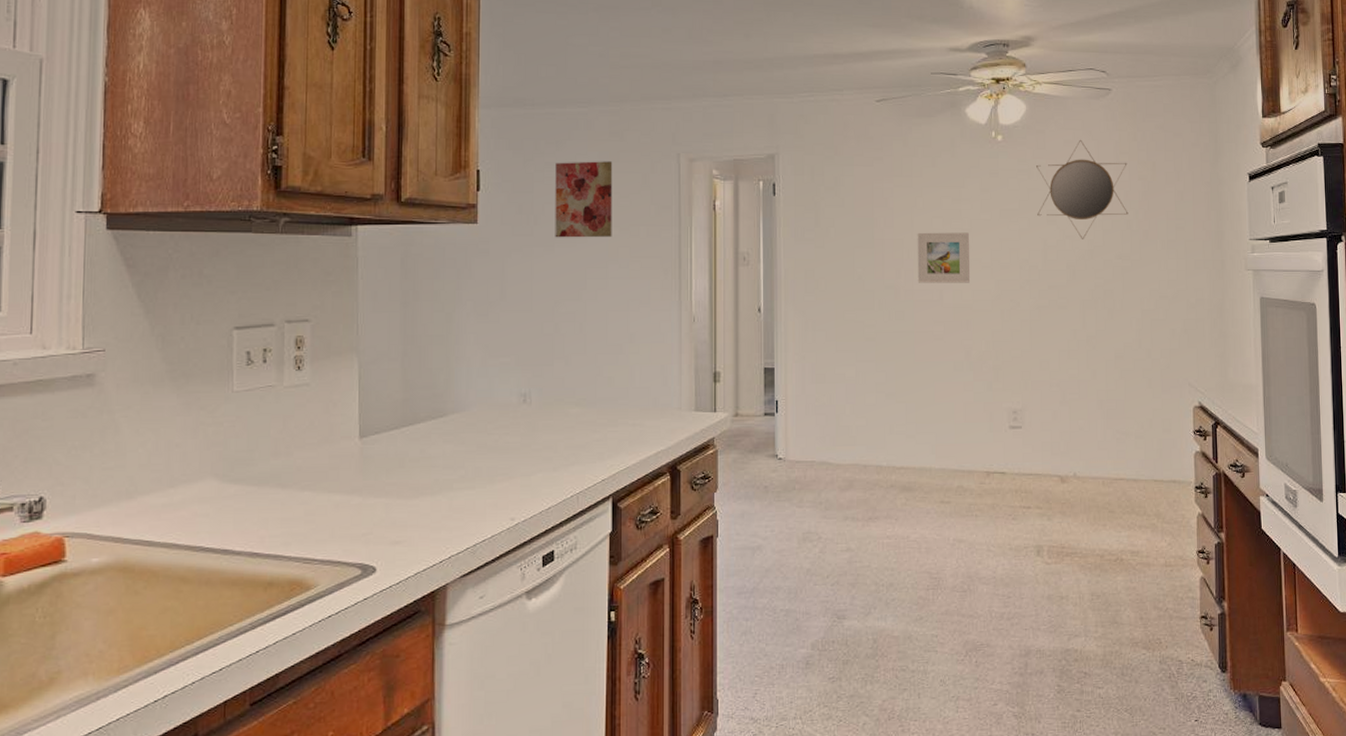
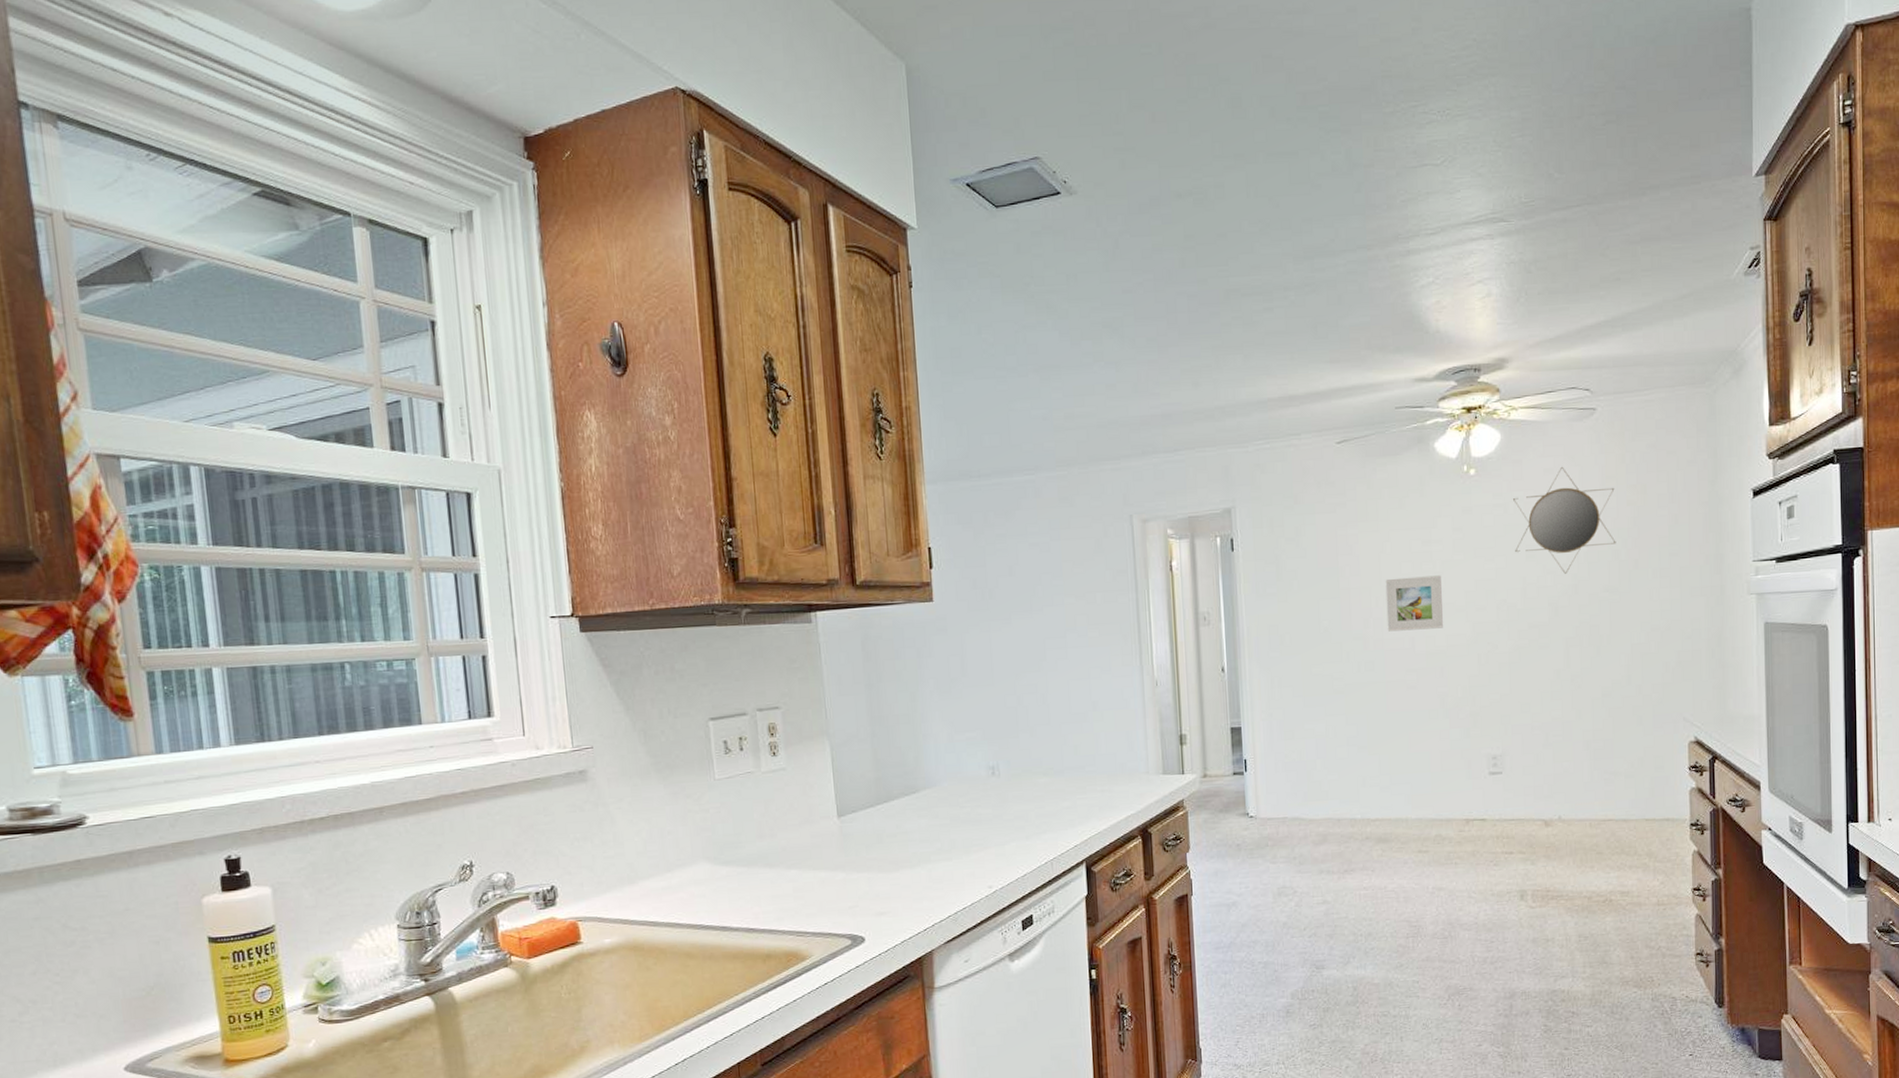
wall art: present [555,161,613,238] -> none [1006,528,1069,611]

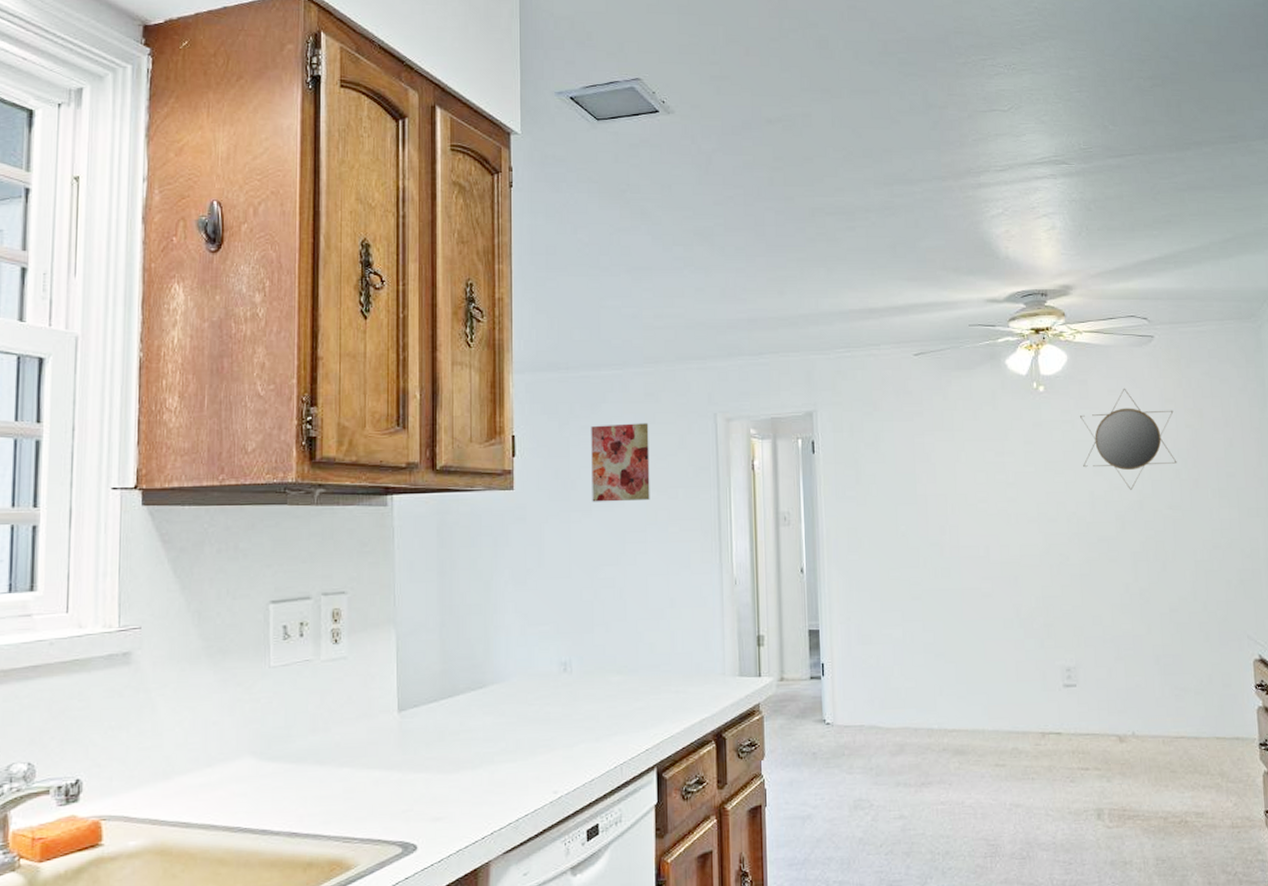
wall art: none [1006,528,1069,611] -> present [591,423,650,502]
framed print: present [1385,575,1444,632] -> none [960,486,1017,539]

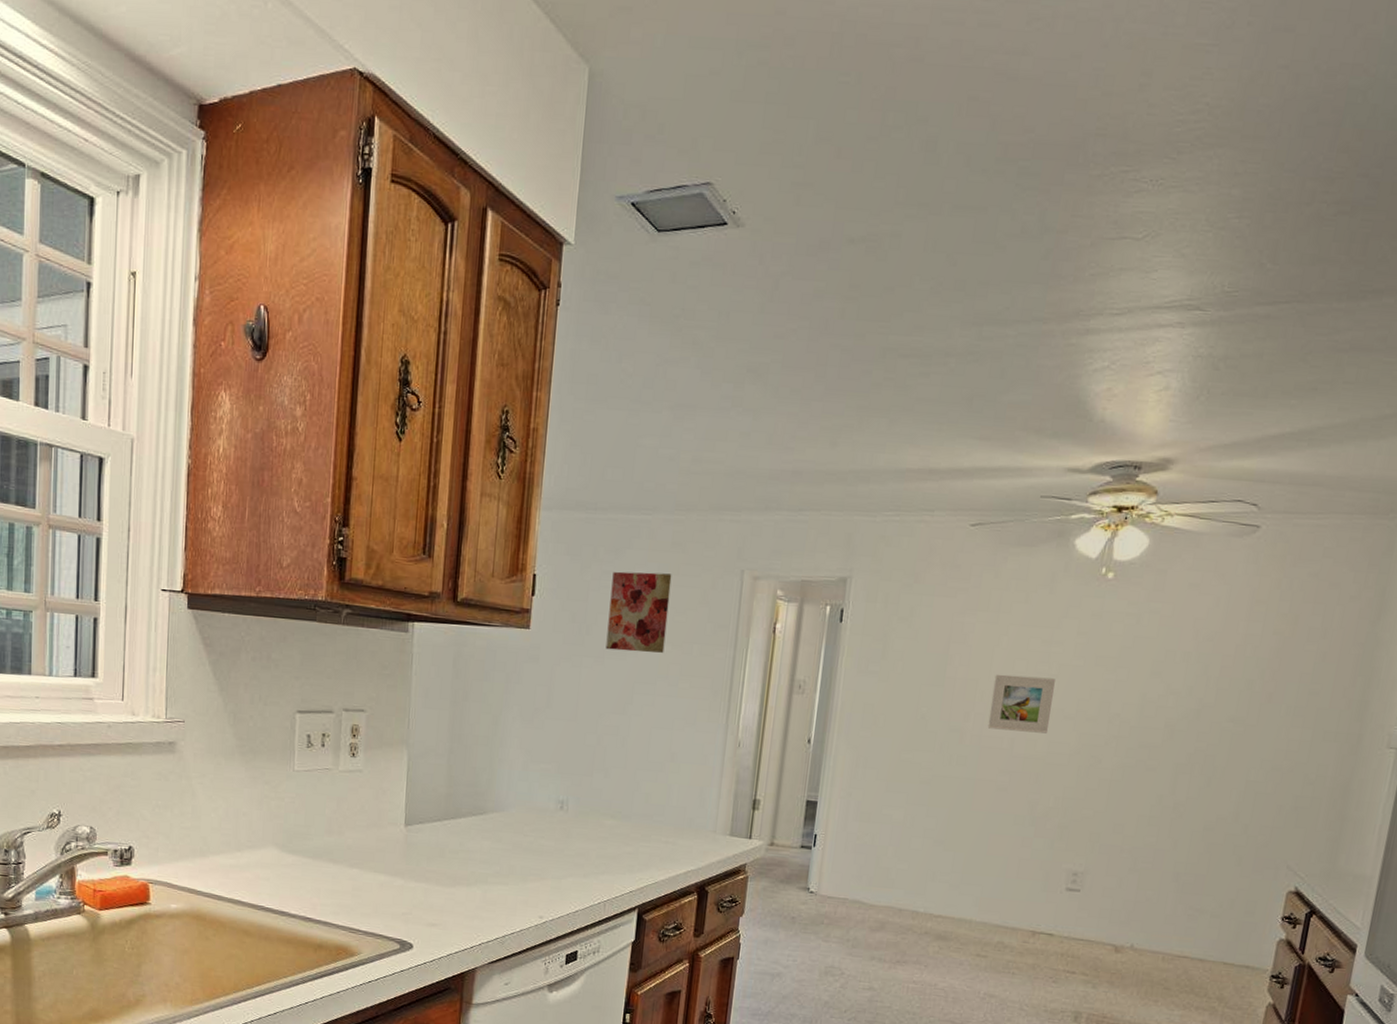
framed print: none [960,486,1017,539] -> present [987,674,1055,734]
home mirror: present [1080,388,1177,490] -> none [1140,583,1263,697]

